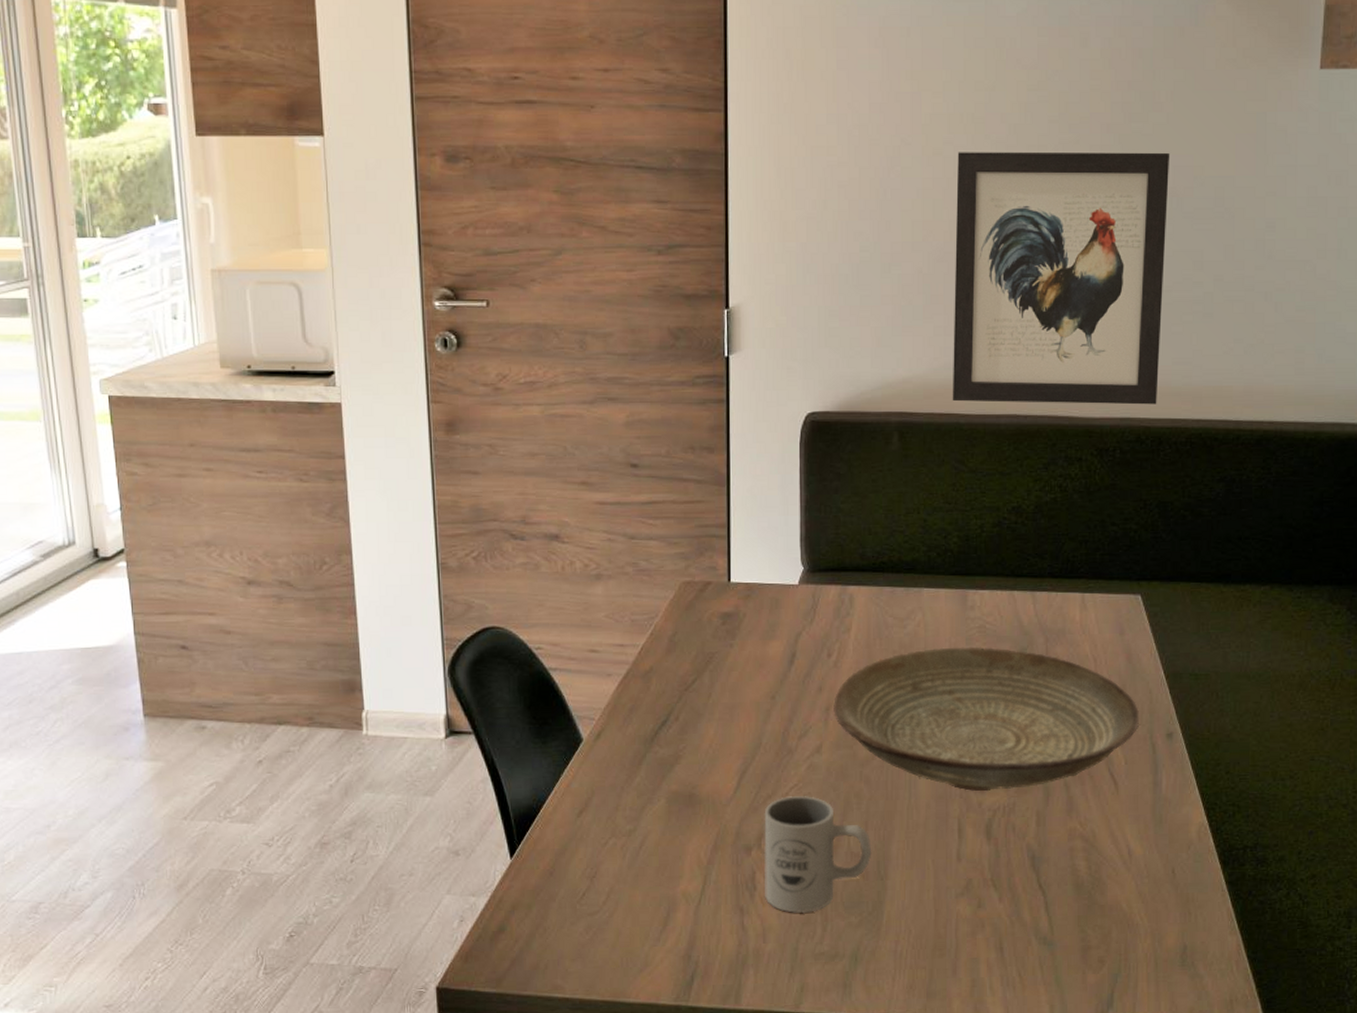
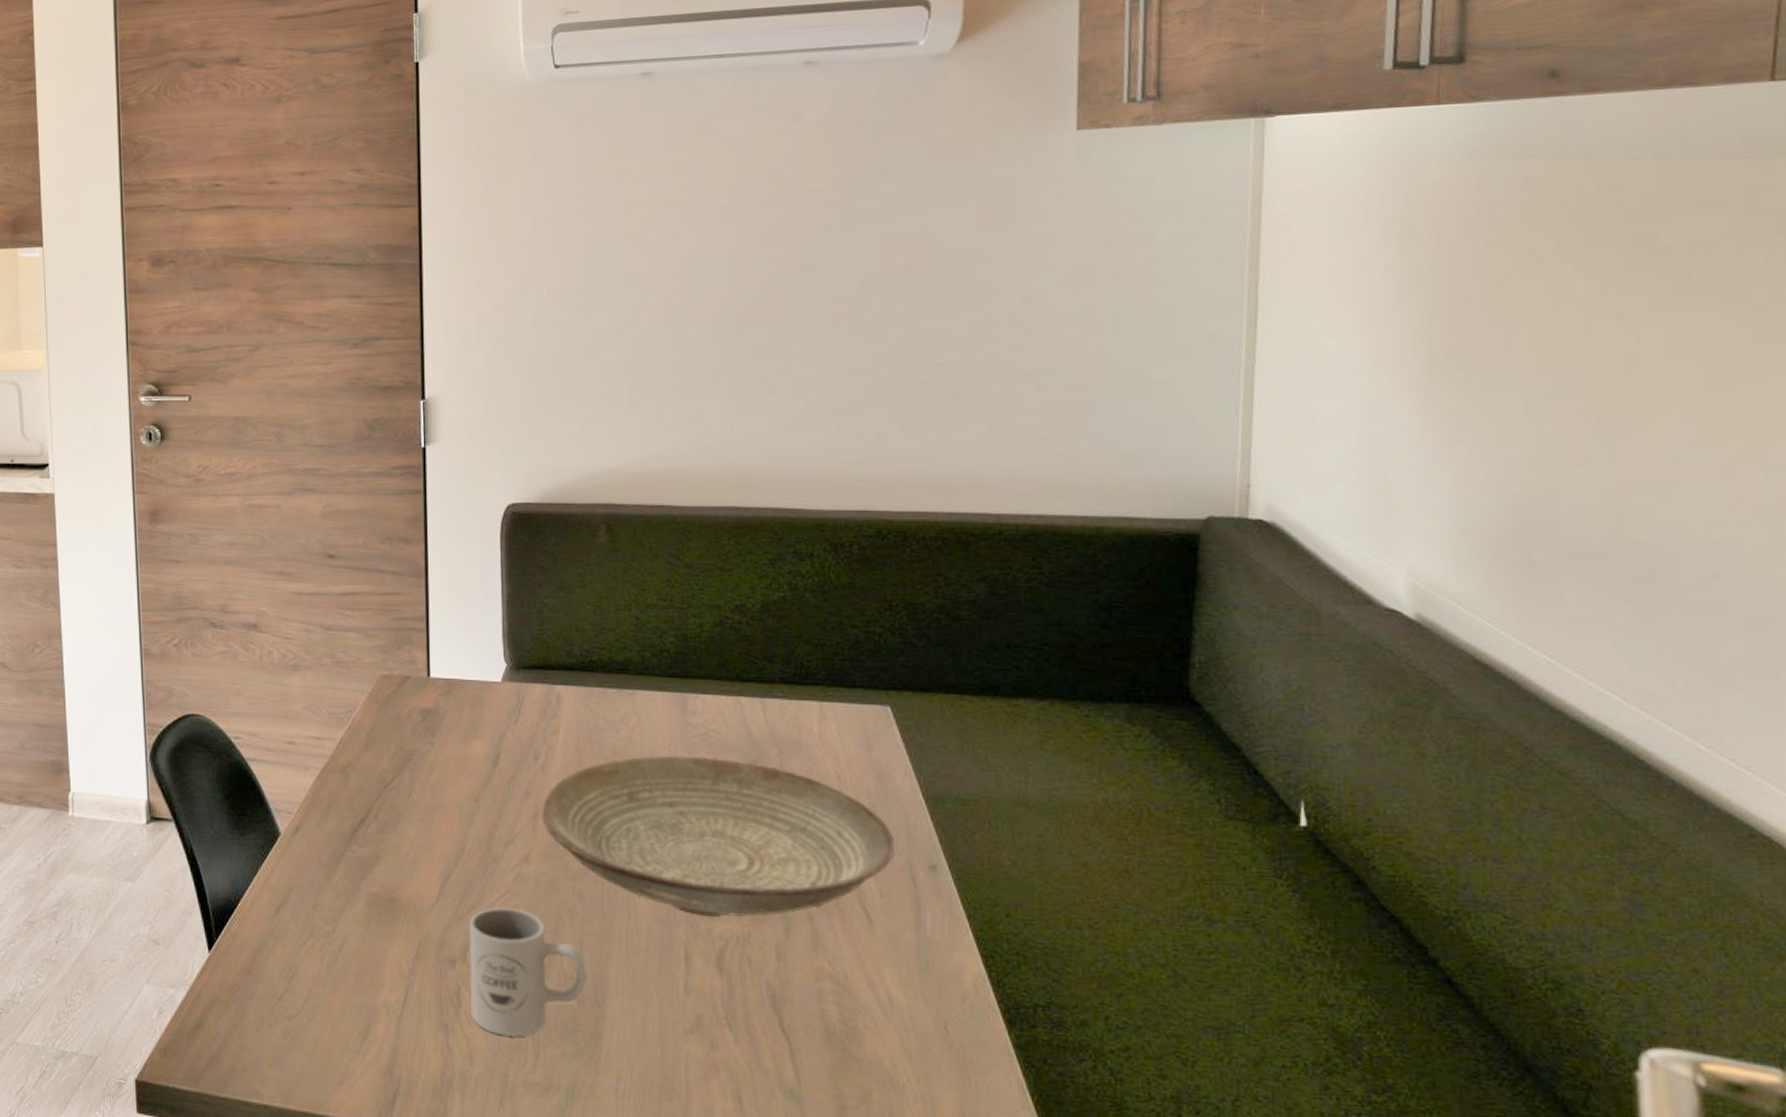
wall art: present [952,151,1170,405] -> none [661,226,902,496]

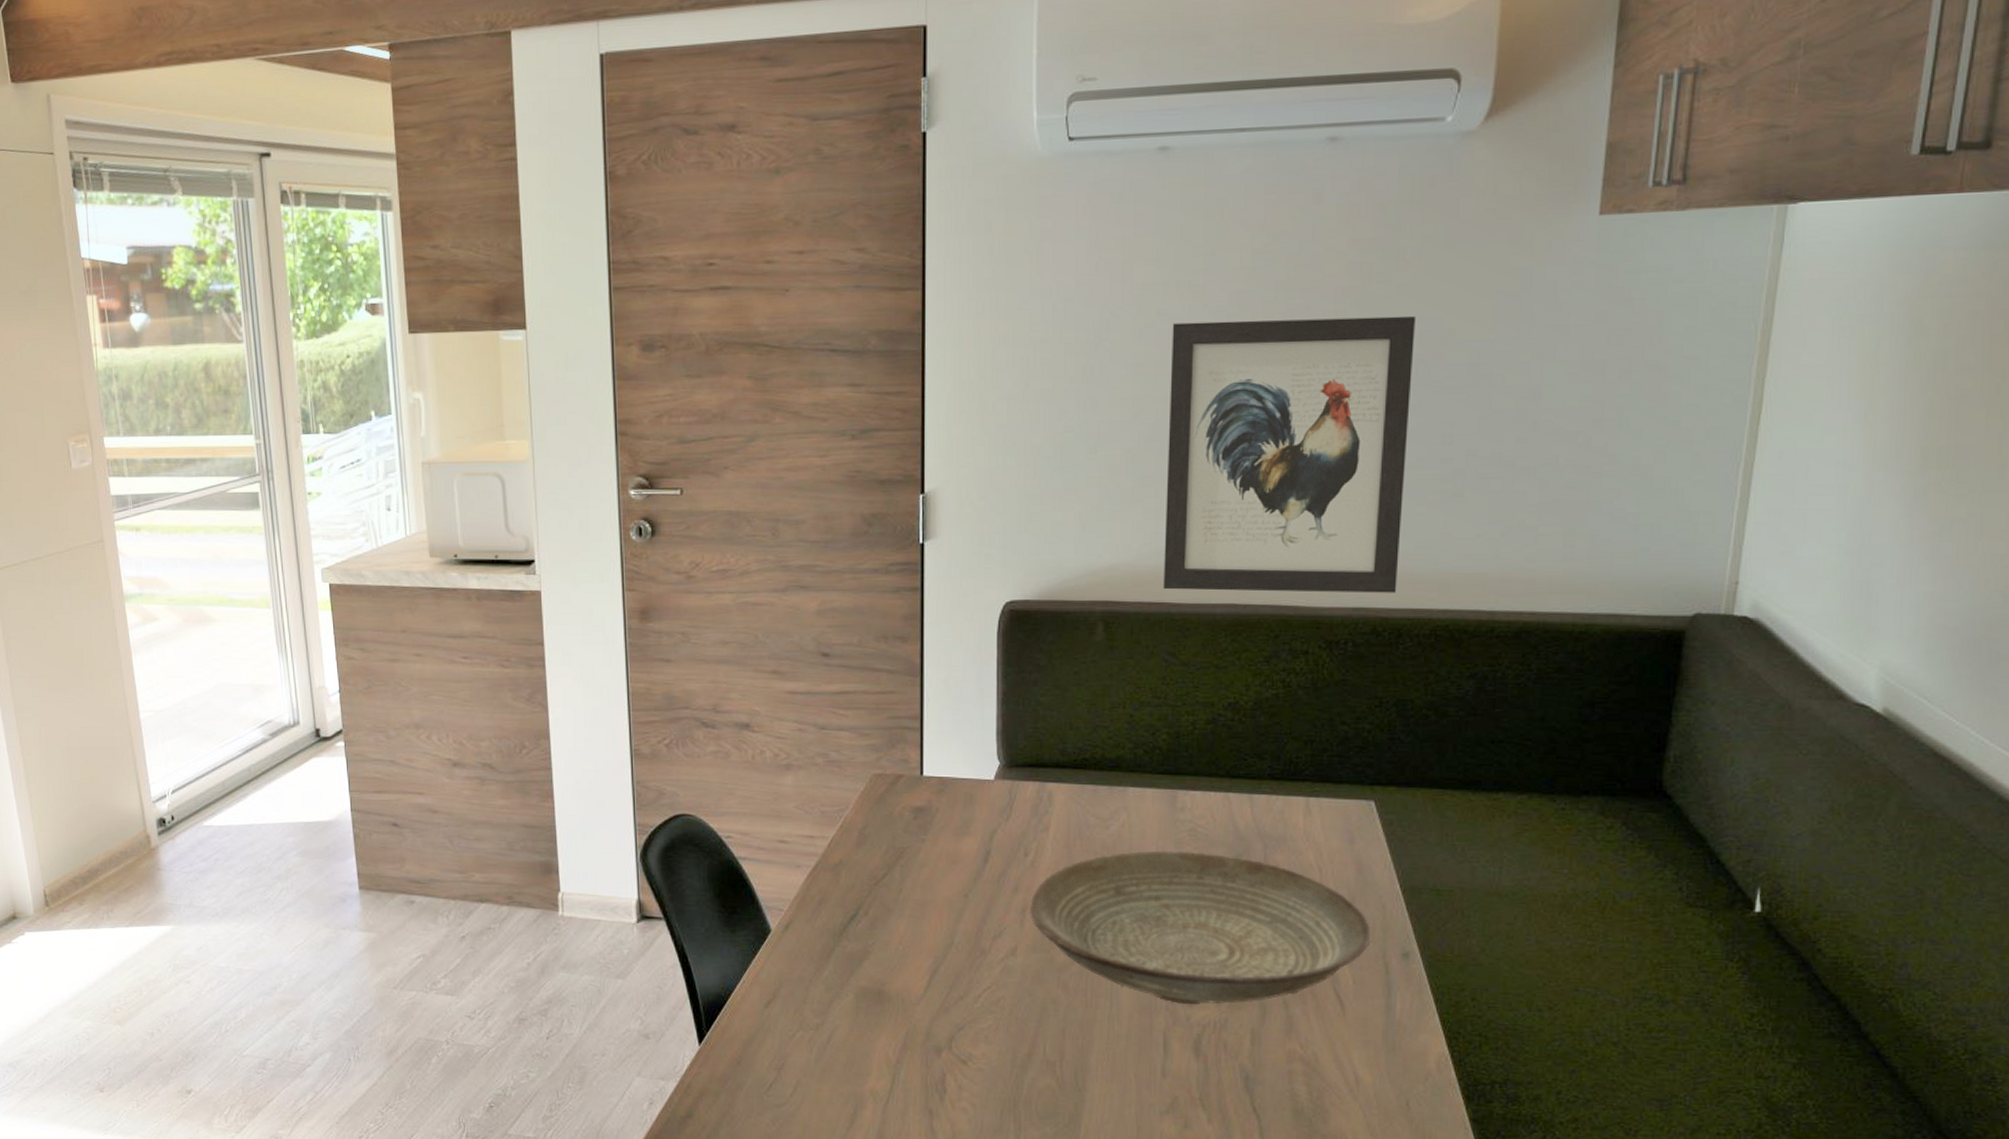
mug: present [468,907,588,1038] -> none [955,999,1069,1121]
wall art: none [661,226,902,496] -> present [1162,315,1417,593]

